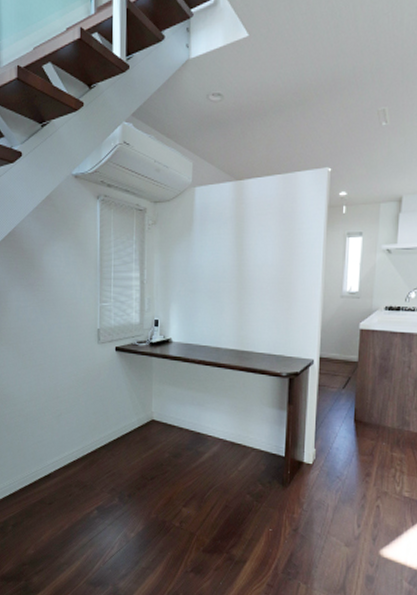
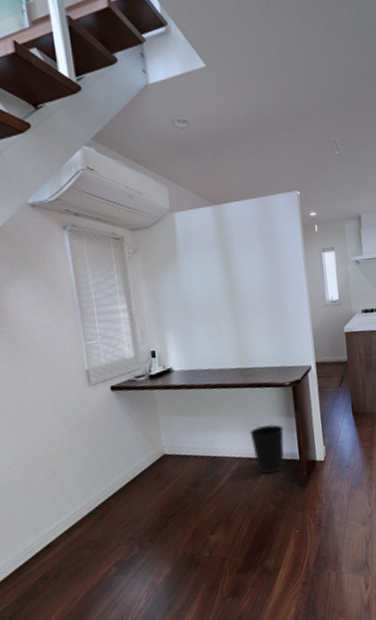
wastebasket: none [236,412,272,463] -> present [249,424,285,474]

